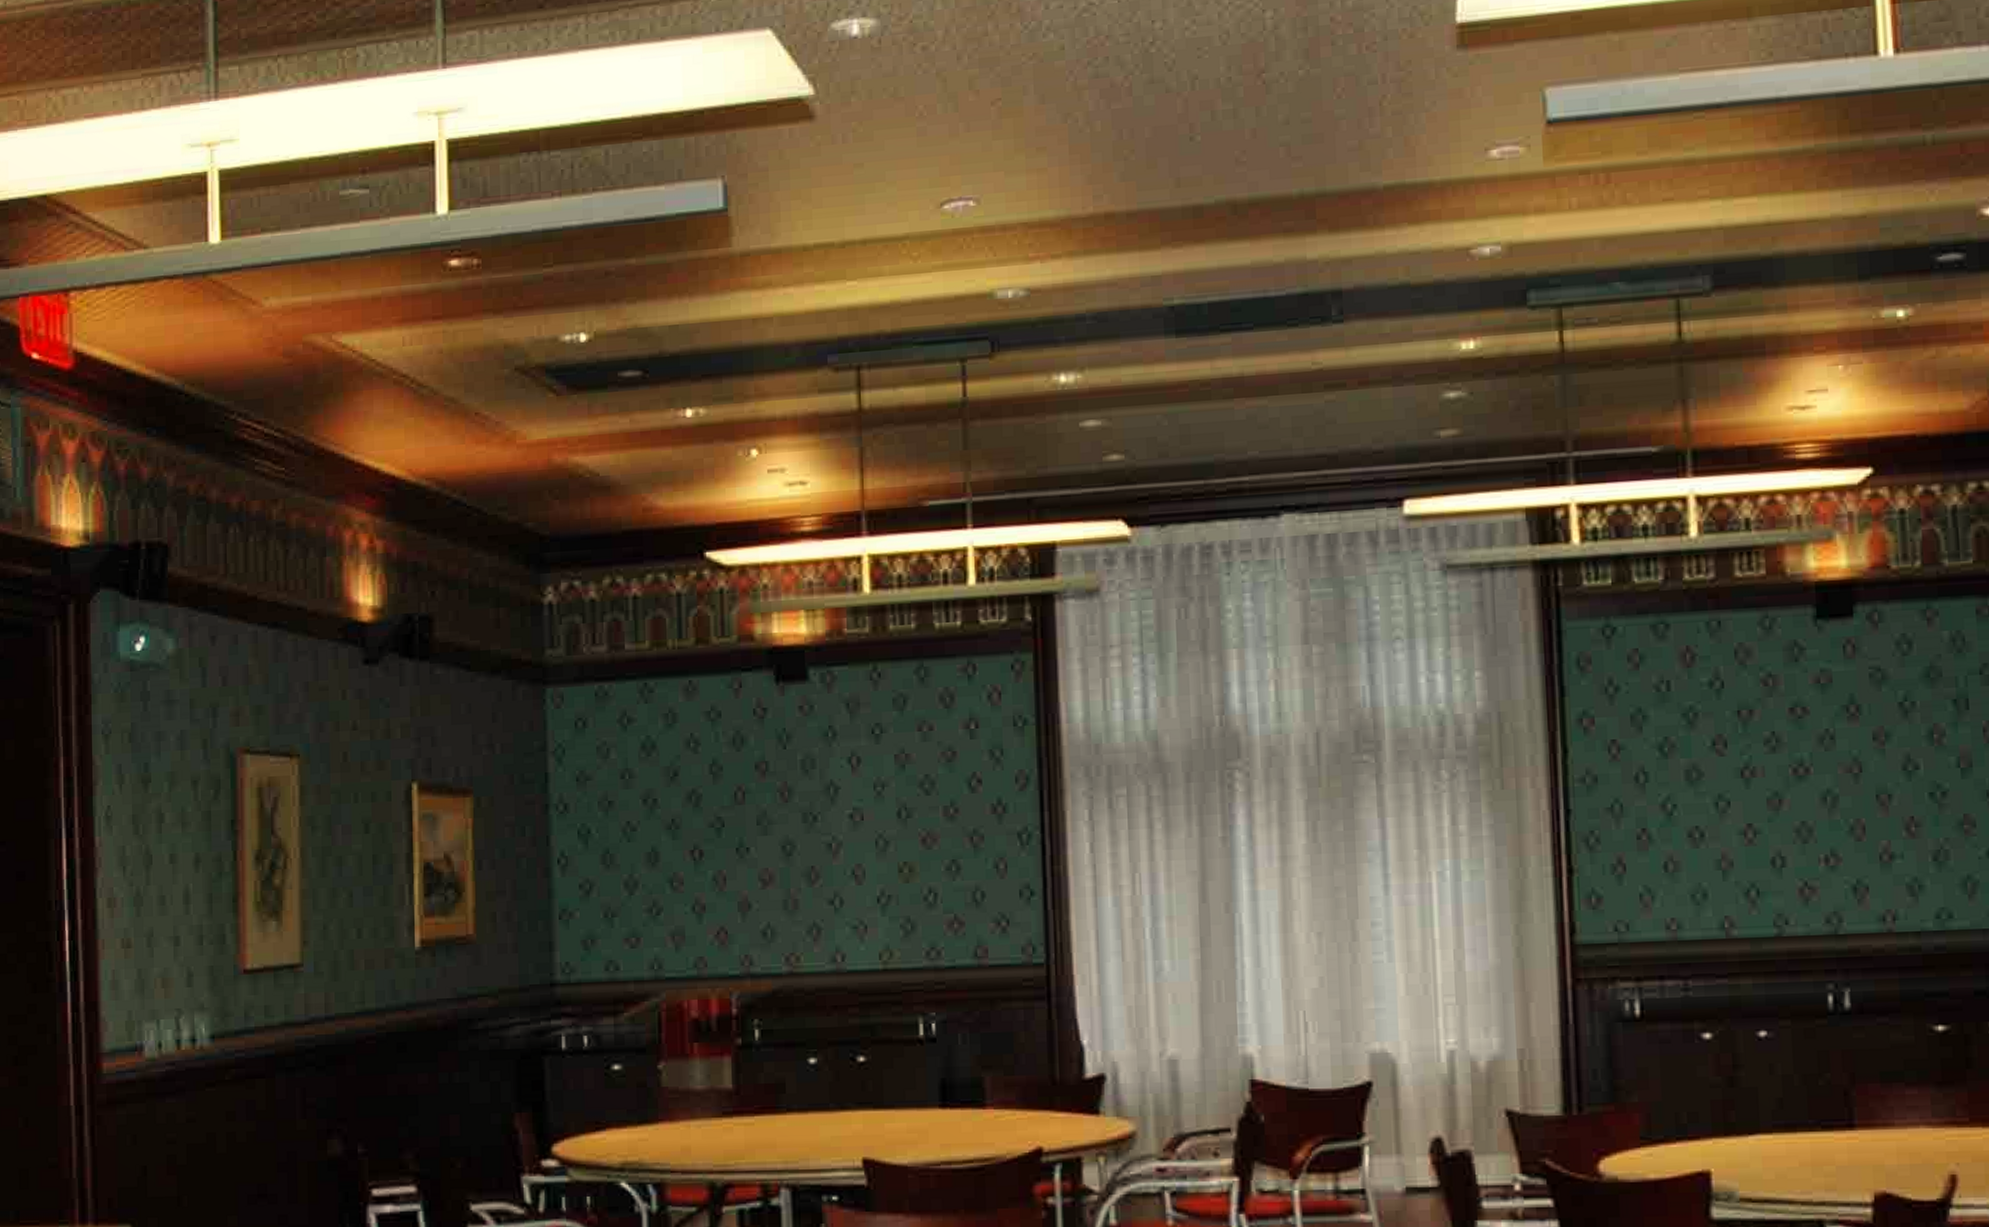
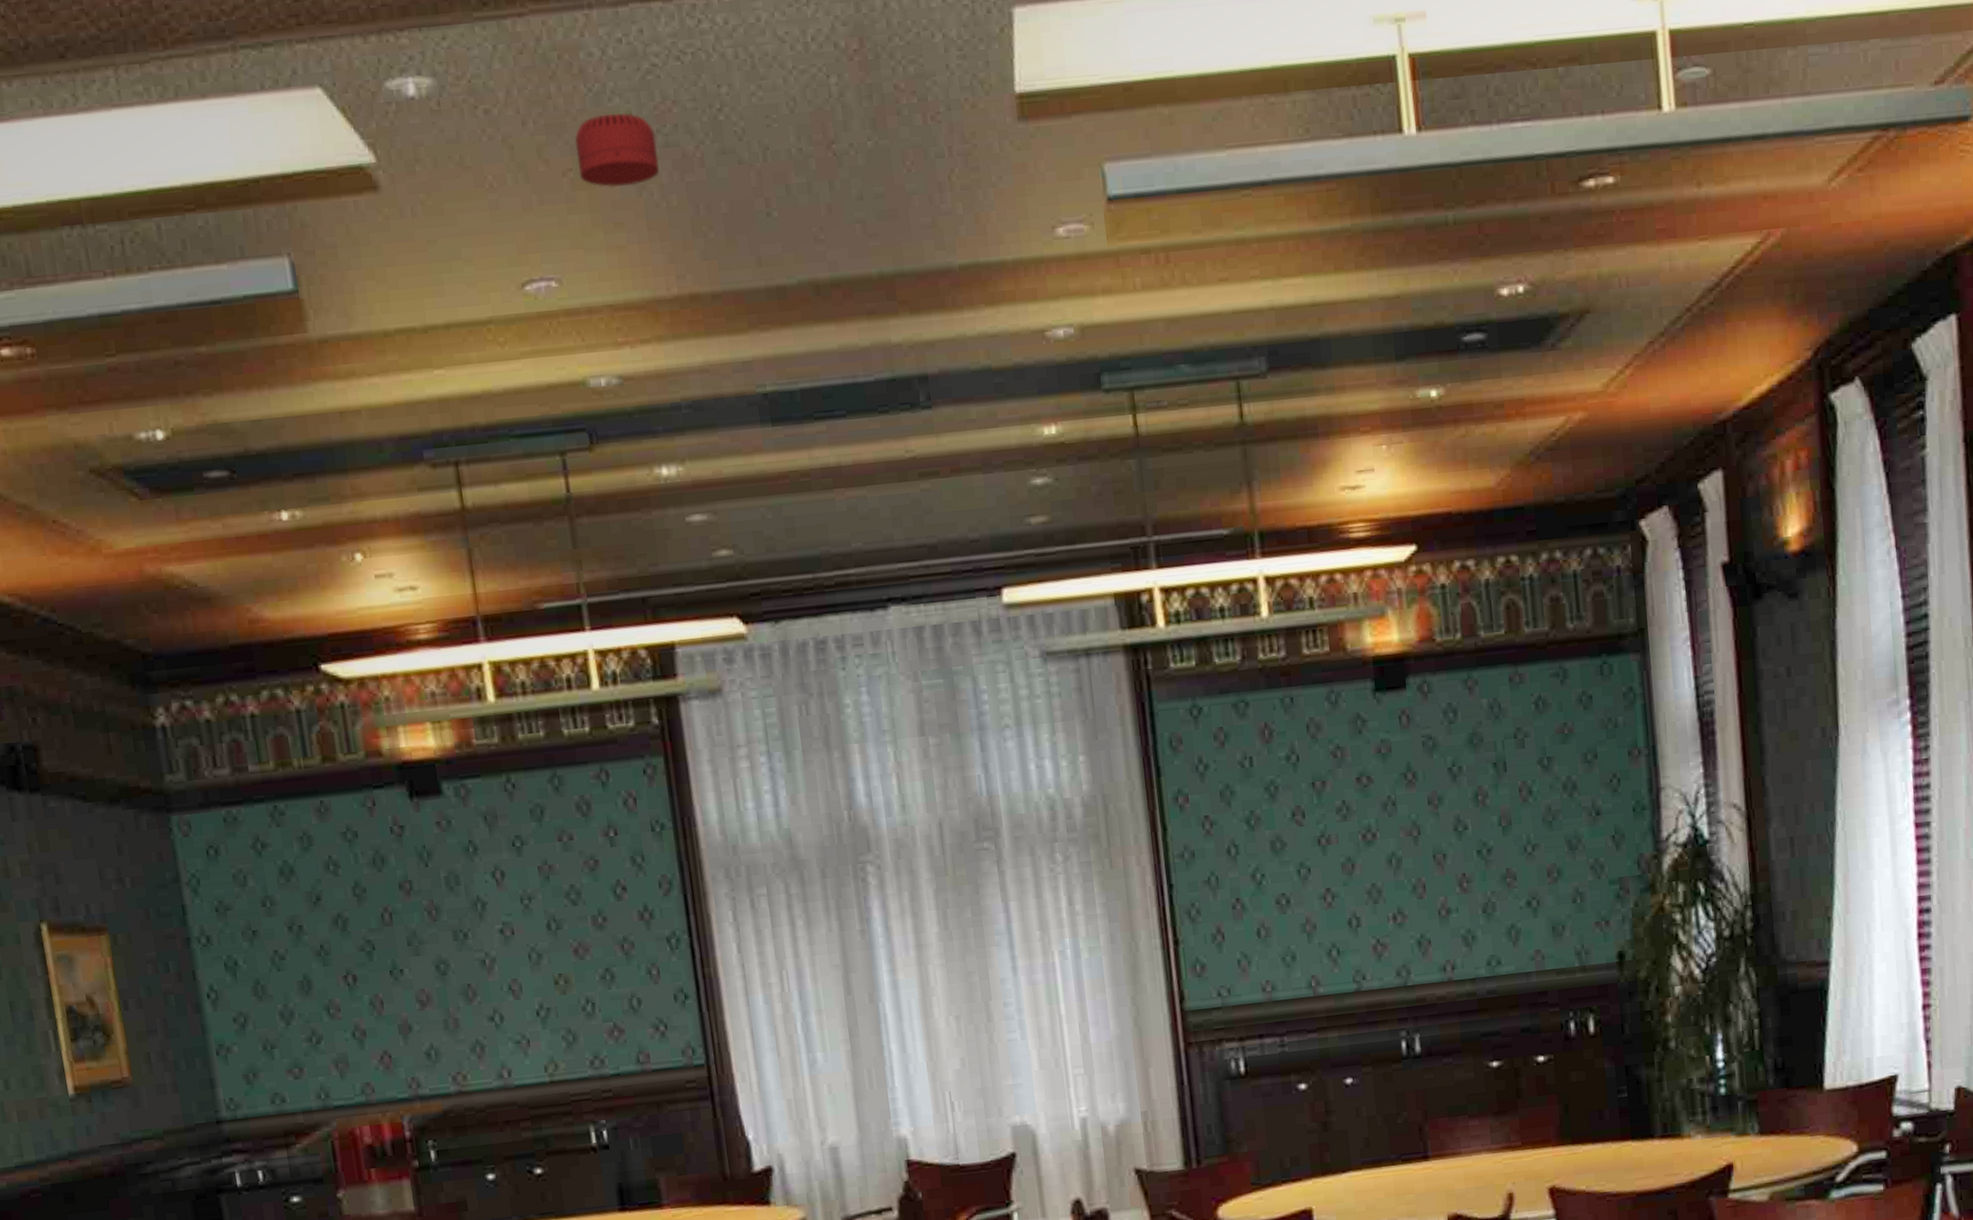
smoke detector: none [1006,47,1087,116] -> present [574,112,660,188]

